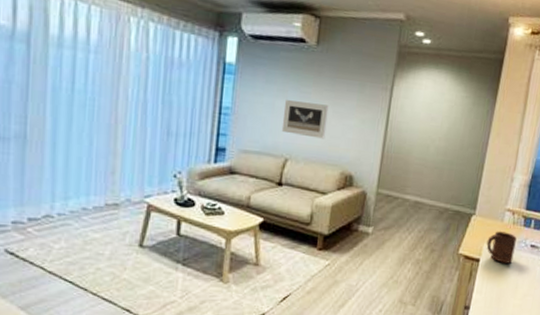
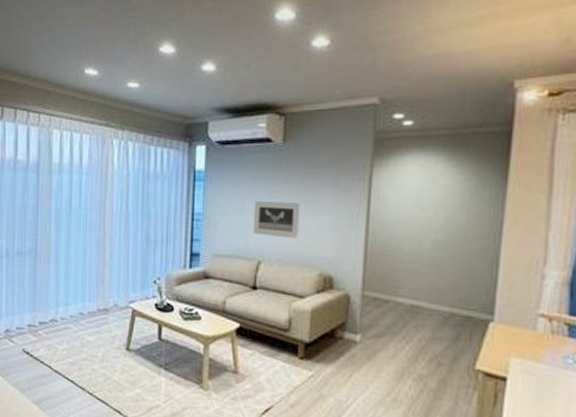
cup: present [486,231,517,264] -> none [514,342,559,385]

